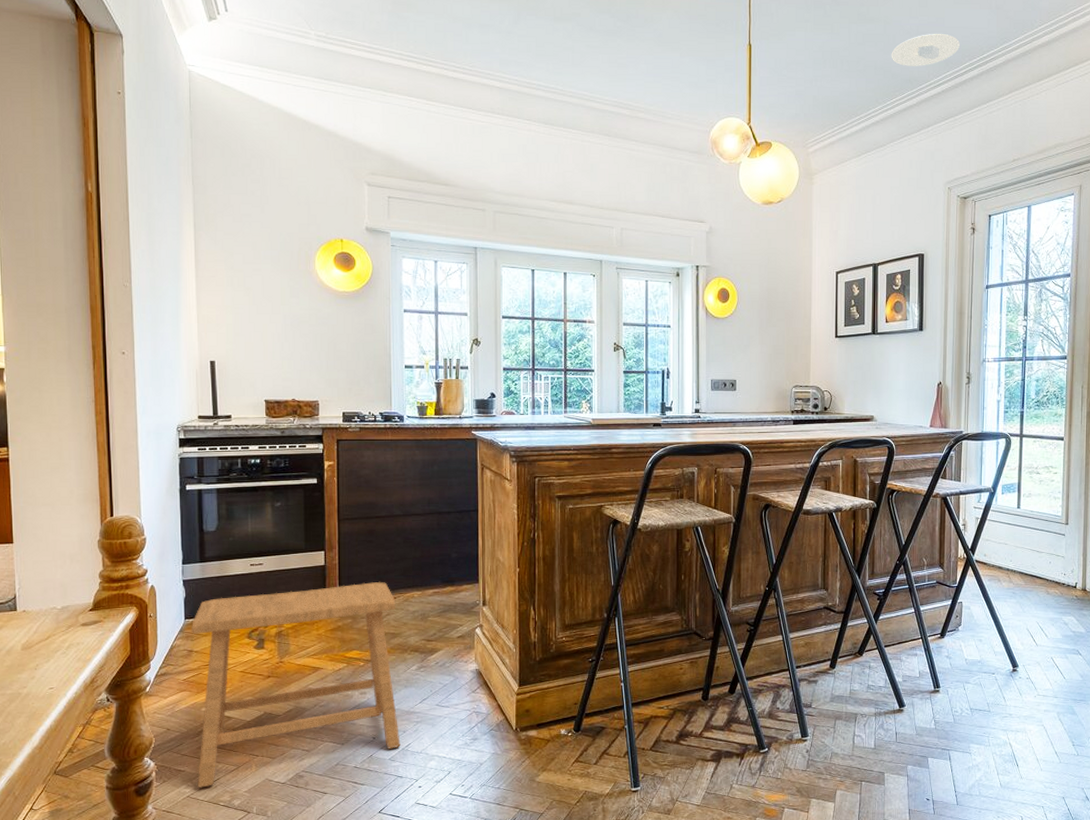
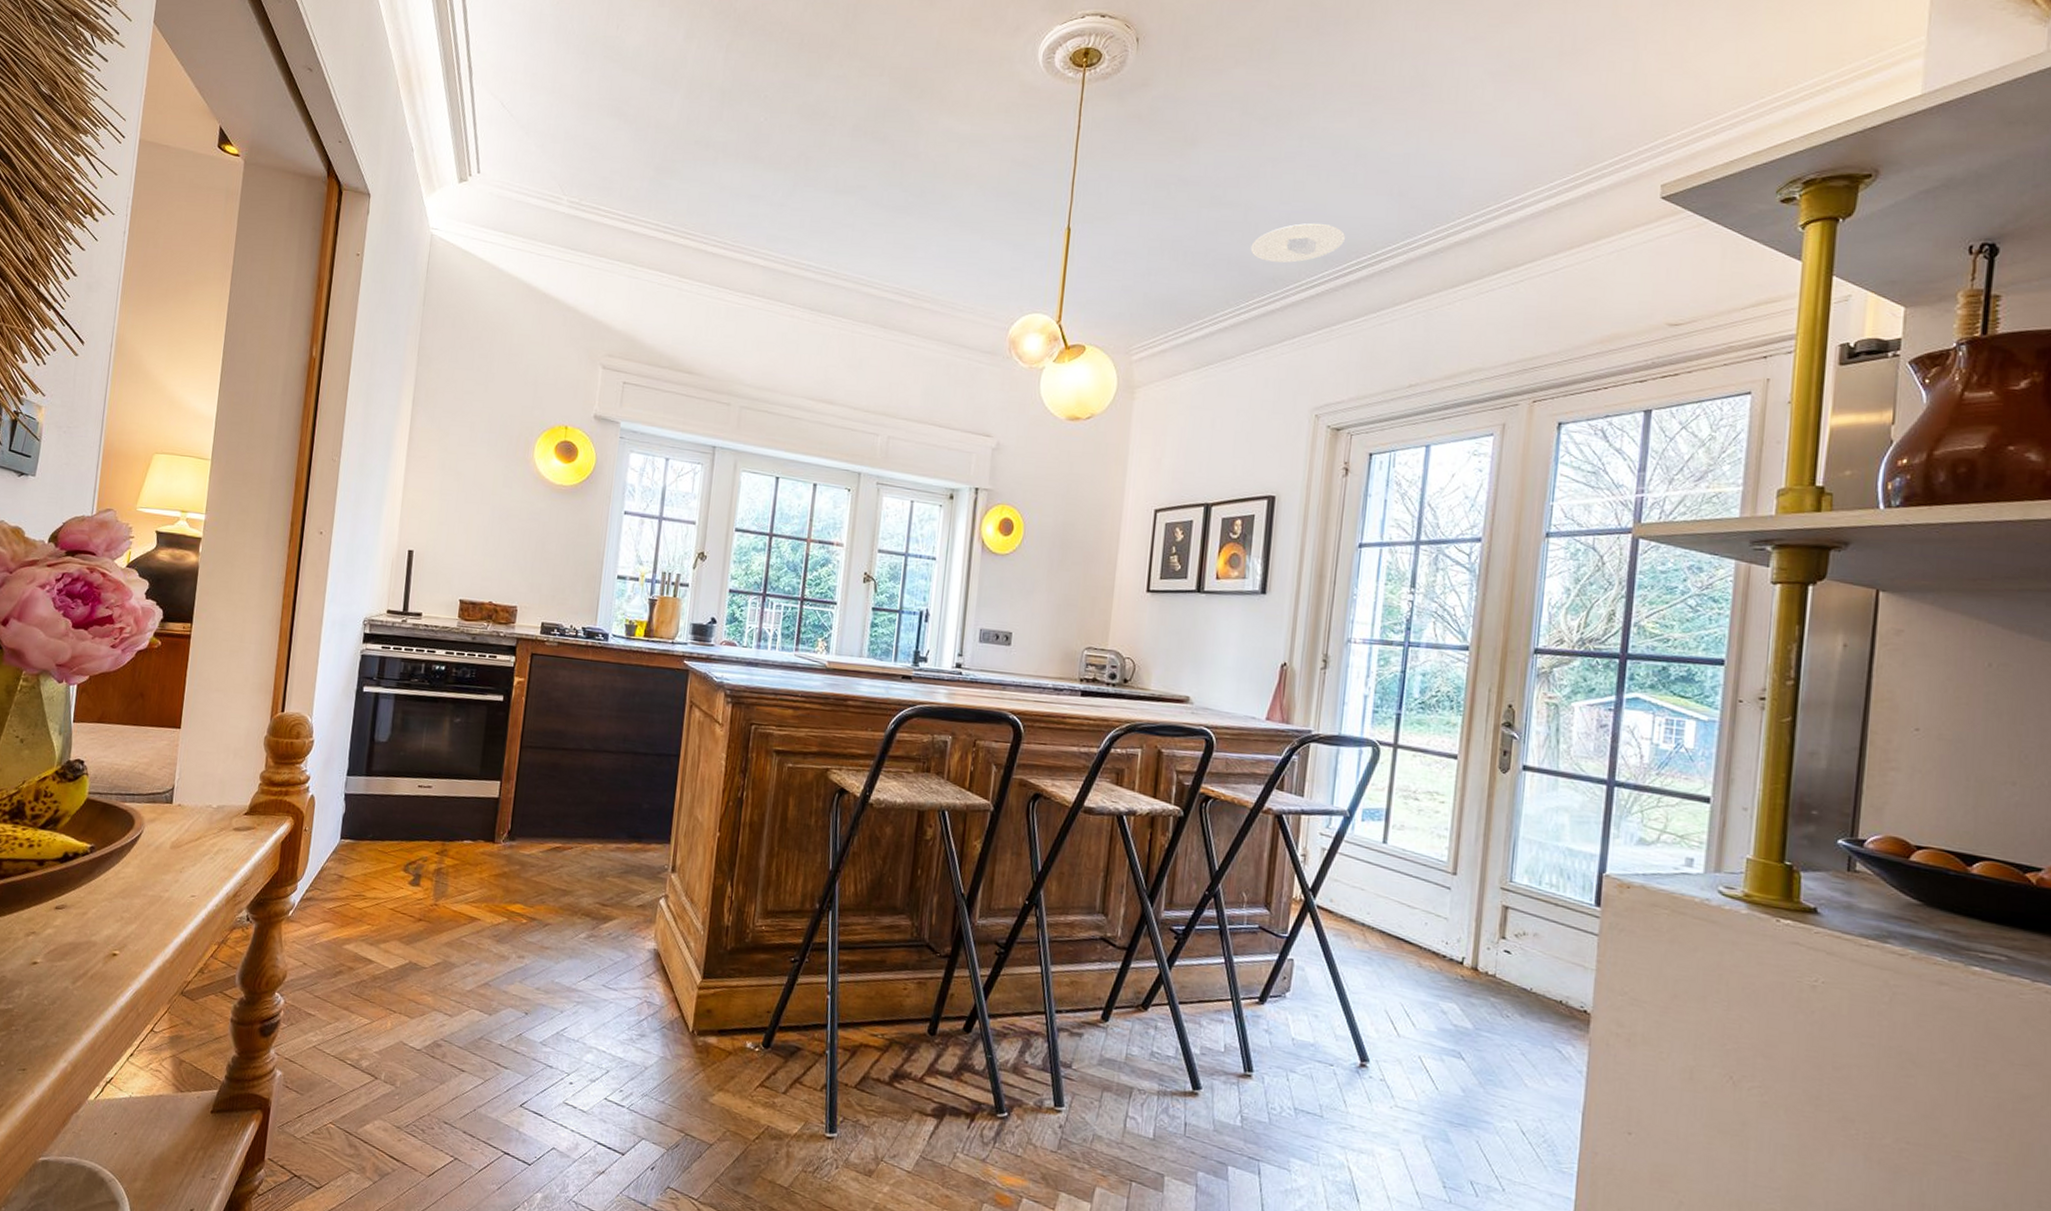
stool: present [191,581,401,788] -> none [325,819,572,1039]

